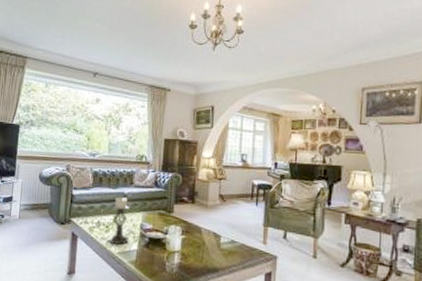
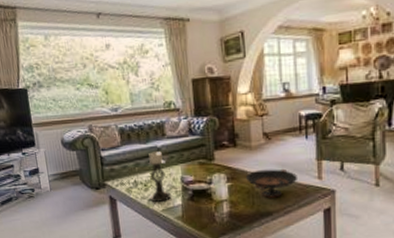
decorative bowl: none [199,227,245,256] -> present [246,168,297,198]

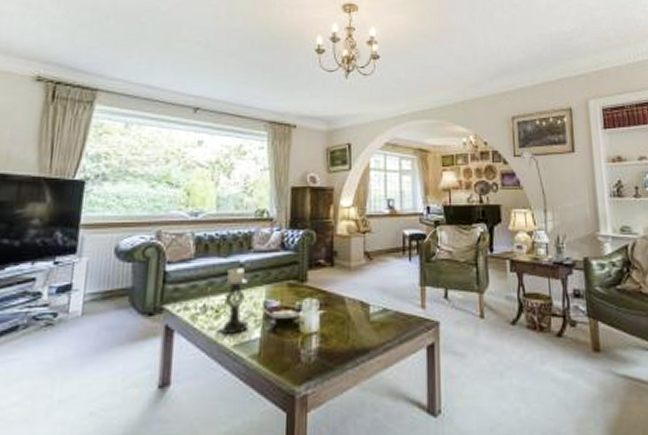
decorative bowl: present [246,168,297,198] -> none [342,294,399,330]

